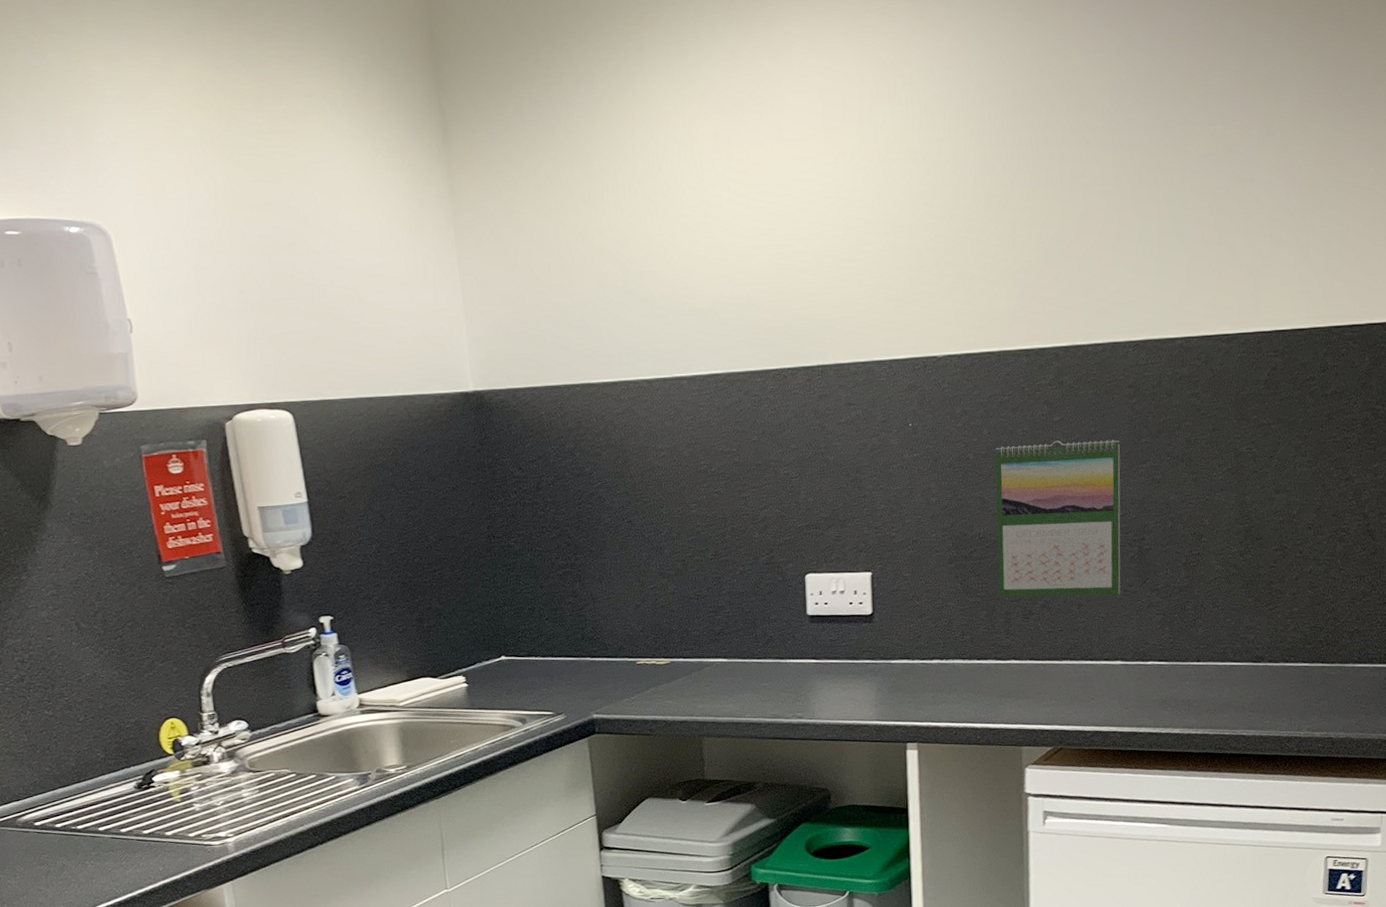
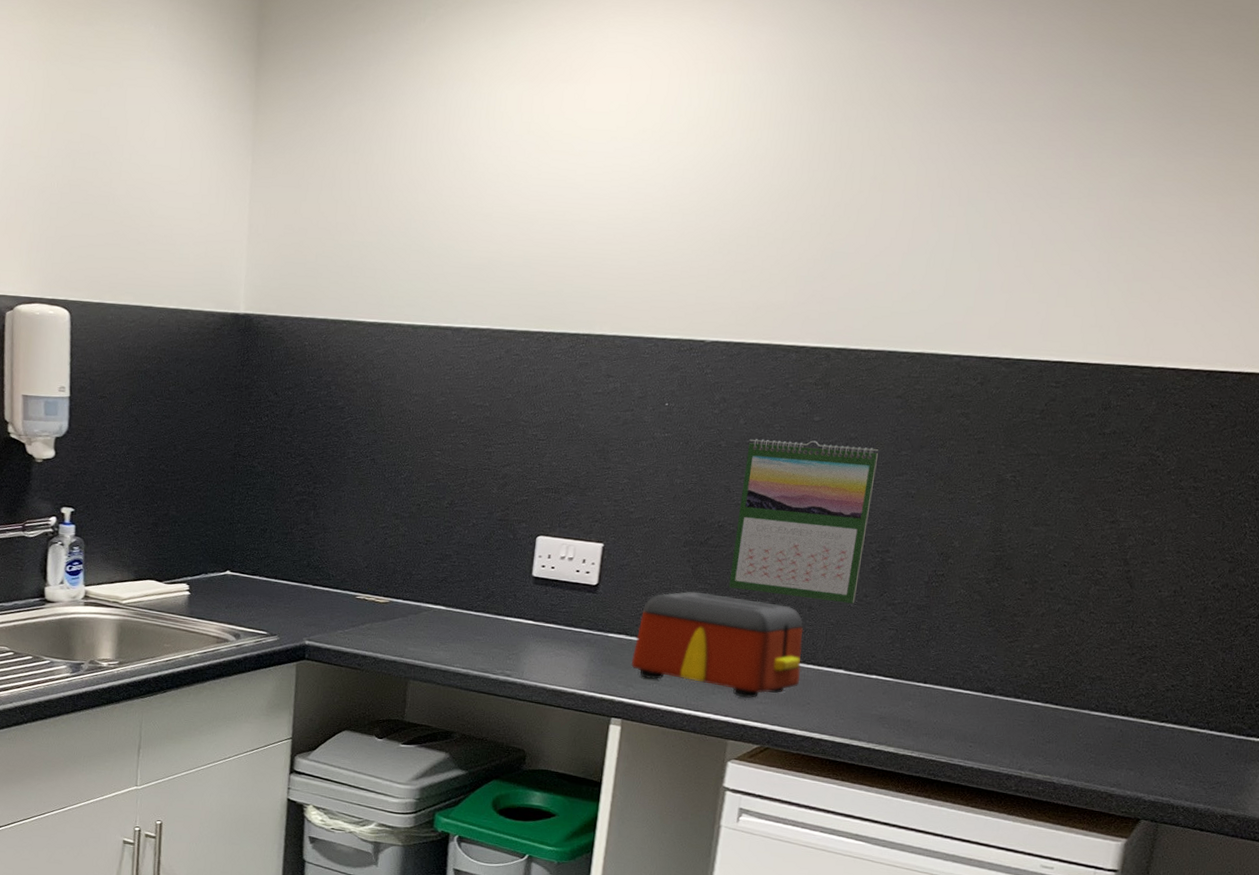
toaster: none [917,605,1081,704] -> present [631,591,804,699]

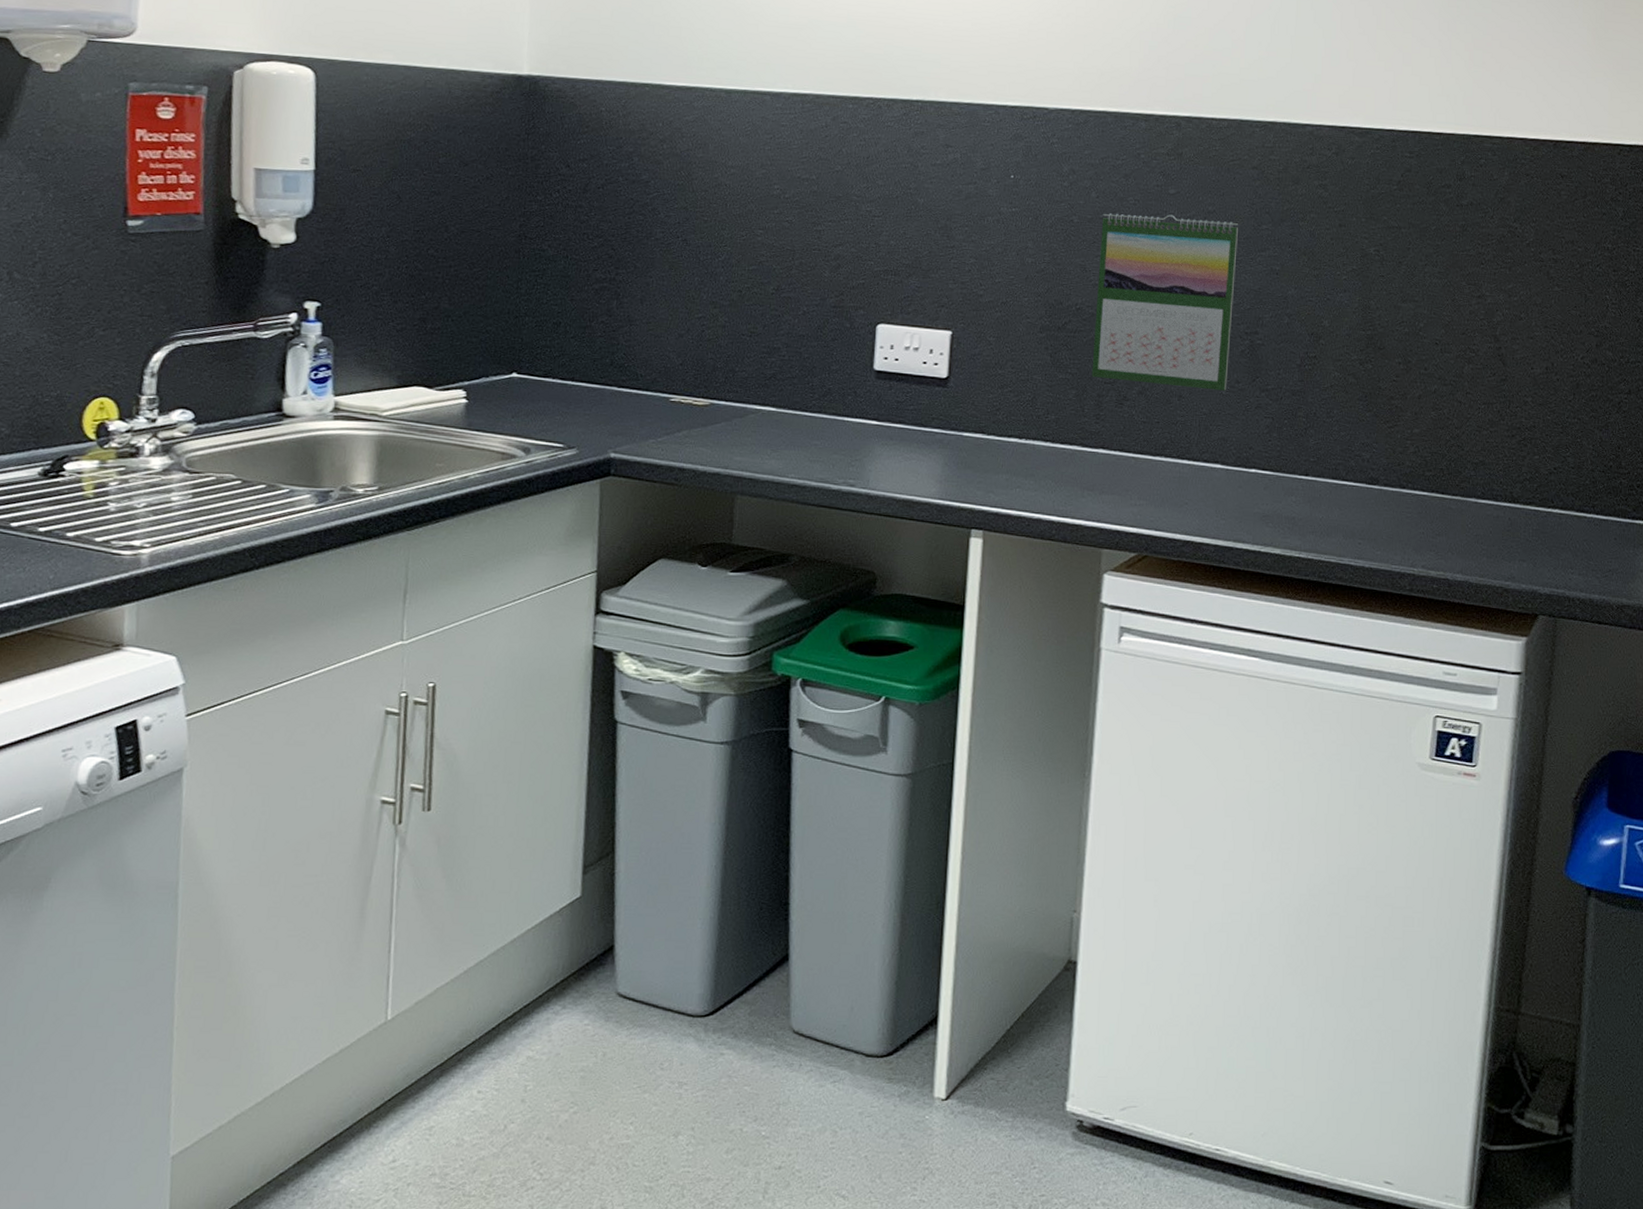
toaster: present [631,591,804,699] -> none [989,382,1176,501]

